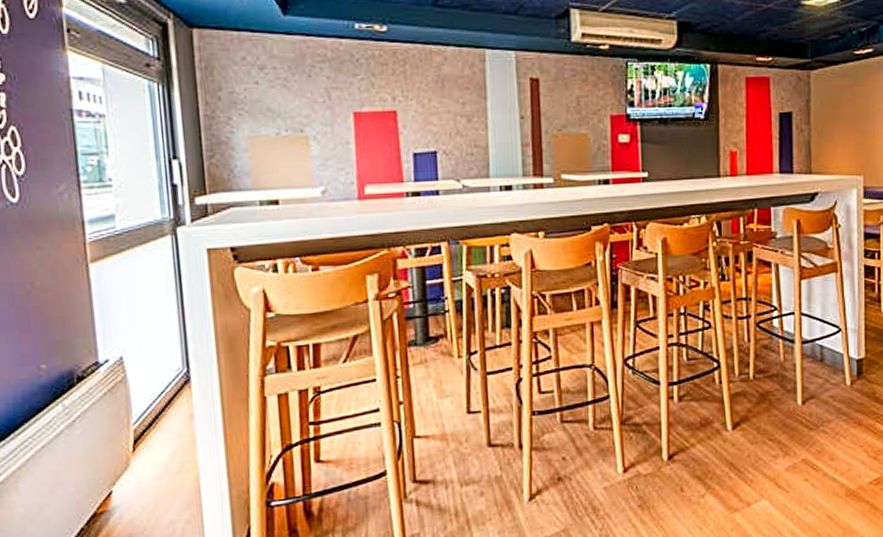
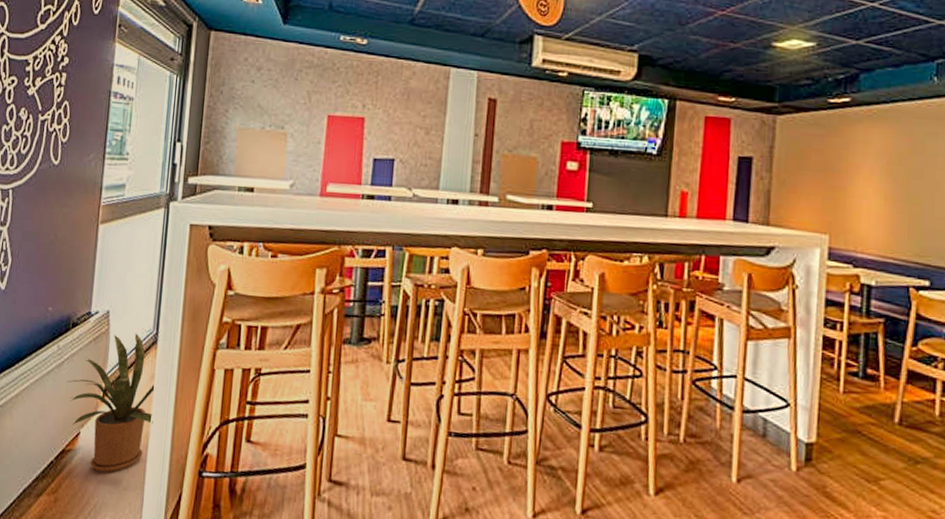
house plant: none [83,375,202,527] -> present [67,333,155,473]

